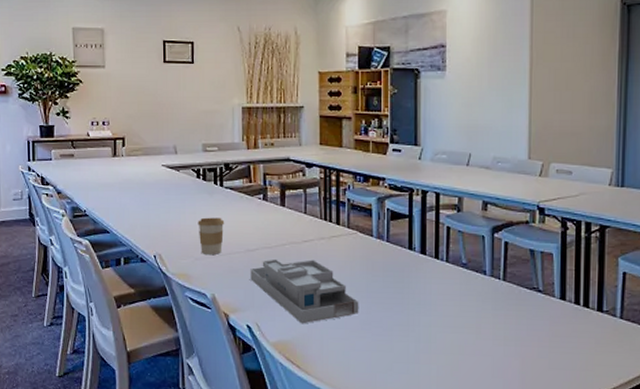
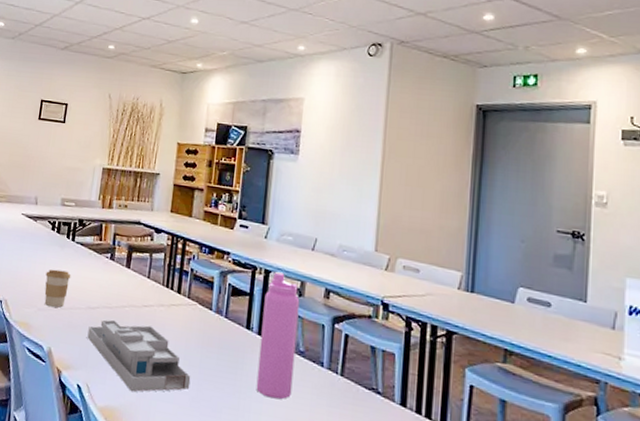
water bottle: none [423,191,459,311] -> present [256,272,300,400]

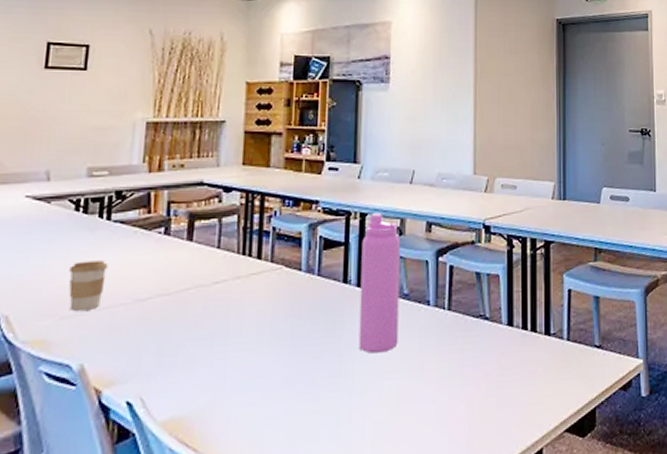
desk organizer: present [87,319,191,392] -> none [137,305,281,391]

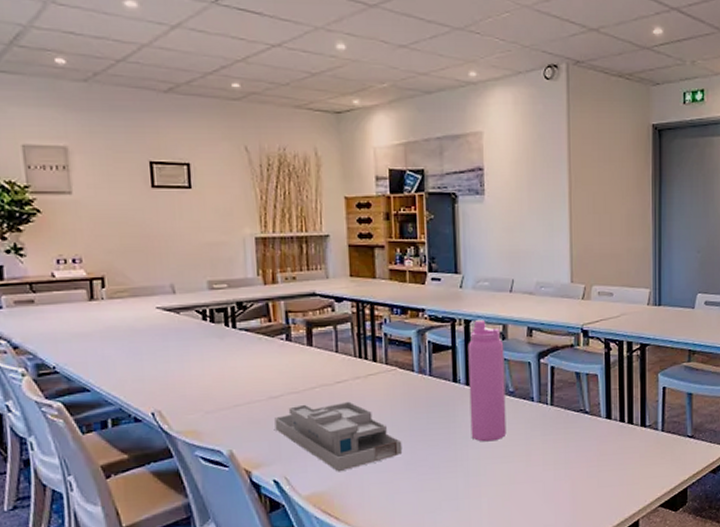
coffee cup: present [68,260,109,312] -> none [206,363,241,407]
desk organizer: none [137,305,281,391] -> present [274,401,403,472]

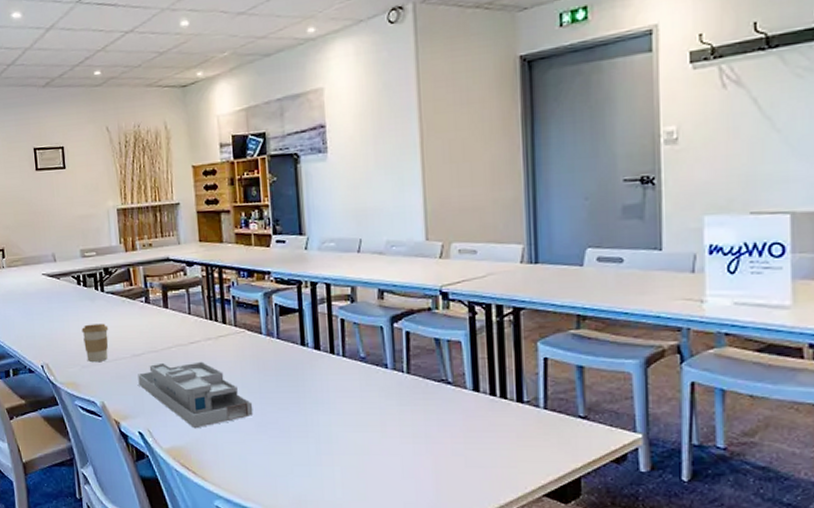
coffee cup: none [206,363,241,407] -> present [81,323,109,363]
water bottle: present [468,320,507,442] -> none [315,282,359,409]

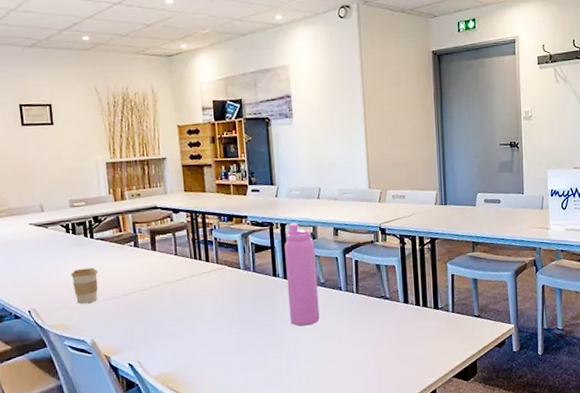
desk organizer: present [138,361,254,429] -> none [127,296,234,356]
water bottle: none [315,282,359,409] -> present [284,223,320,326]

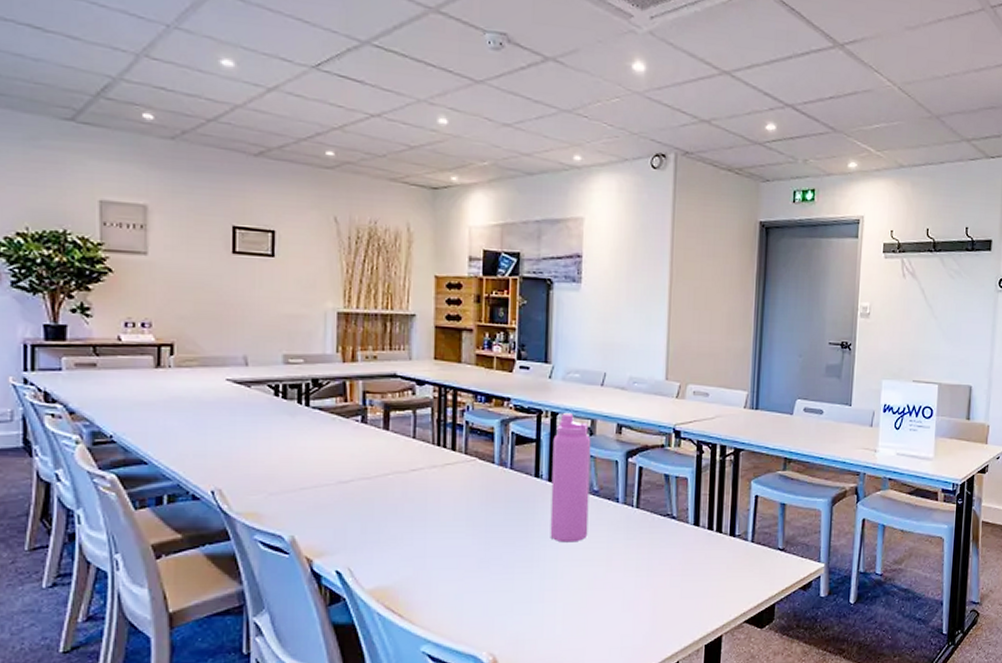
coffee cup: present [71,267,98,304] -> none [274,443,311,490]

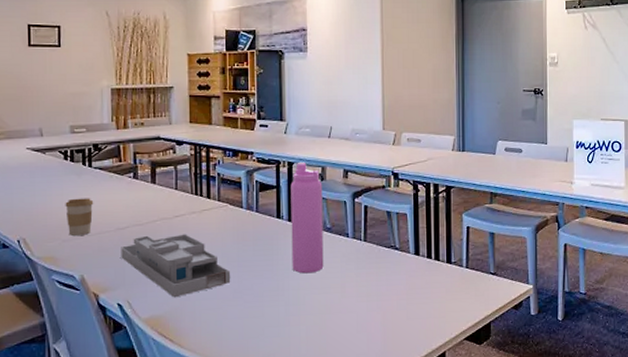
coffee cup: none [274,443,311,490] -> present [65,198,94,237]
desk organizer: none [342,491,476,566] -> present [121,234,231,298]

